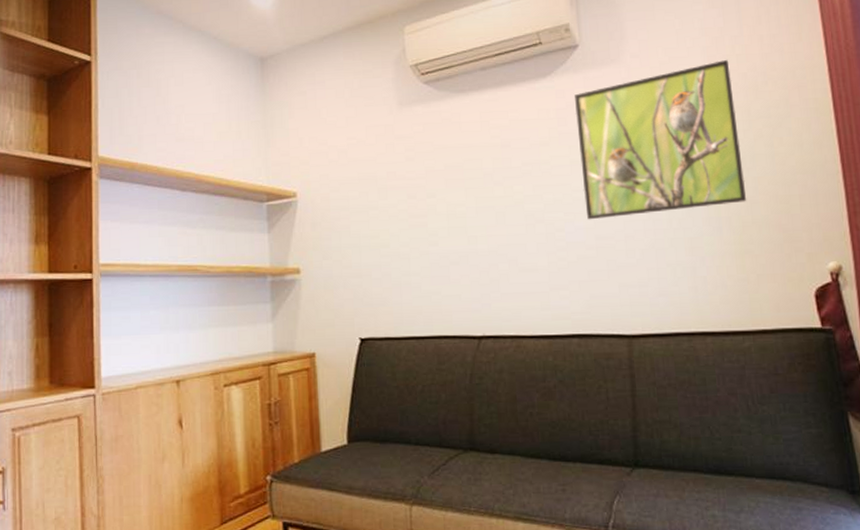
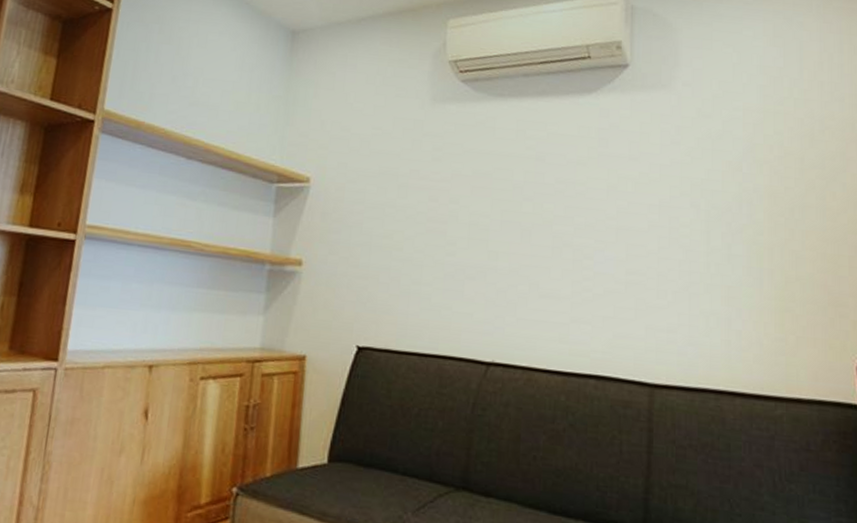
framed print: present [574,59,747,220] -> none [618,101,793,256]

